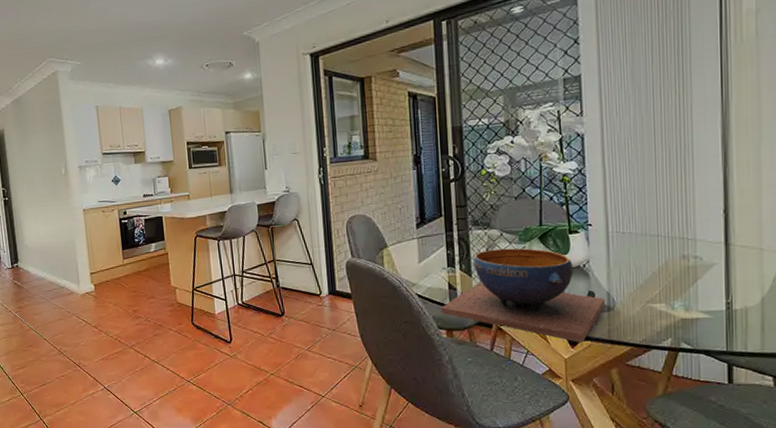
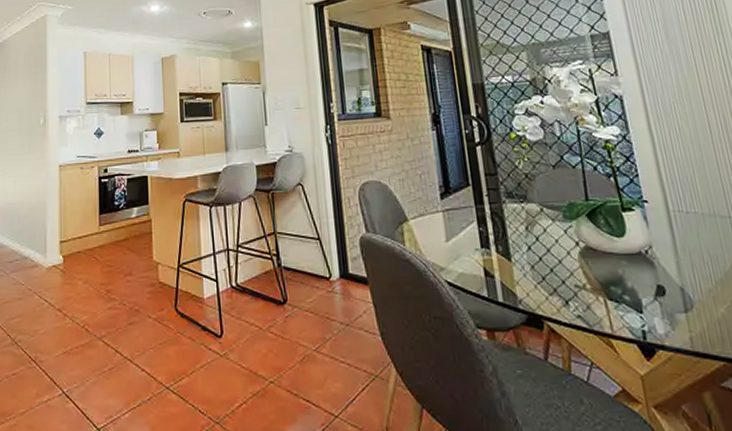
decorative bowl: present [441,248,605,343] -> none [477,226,680,354]

